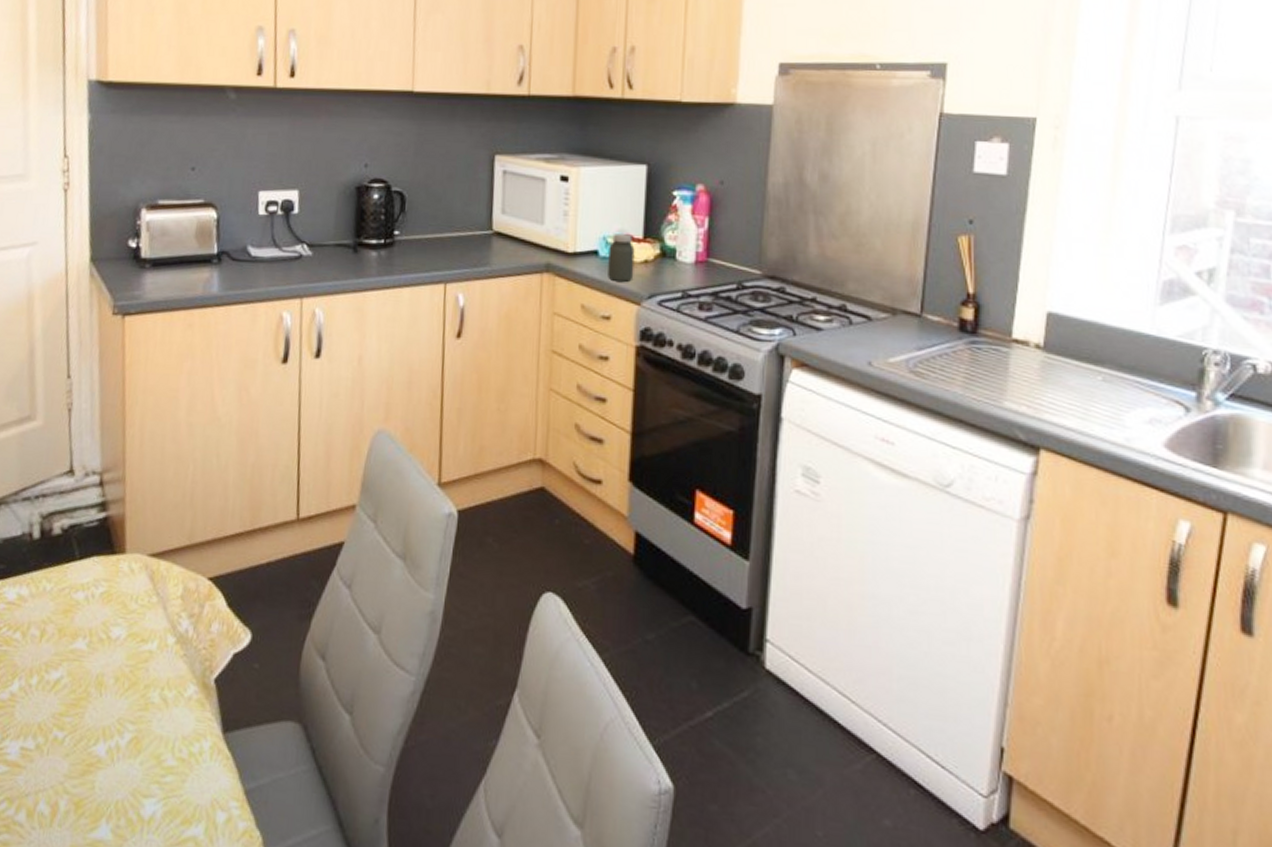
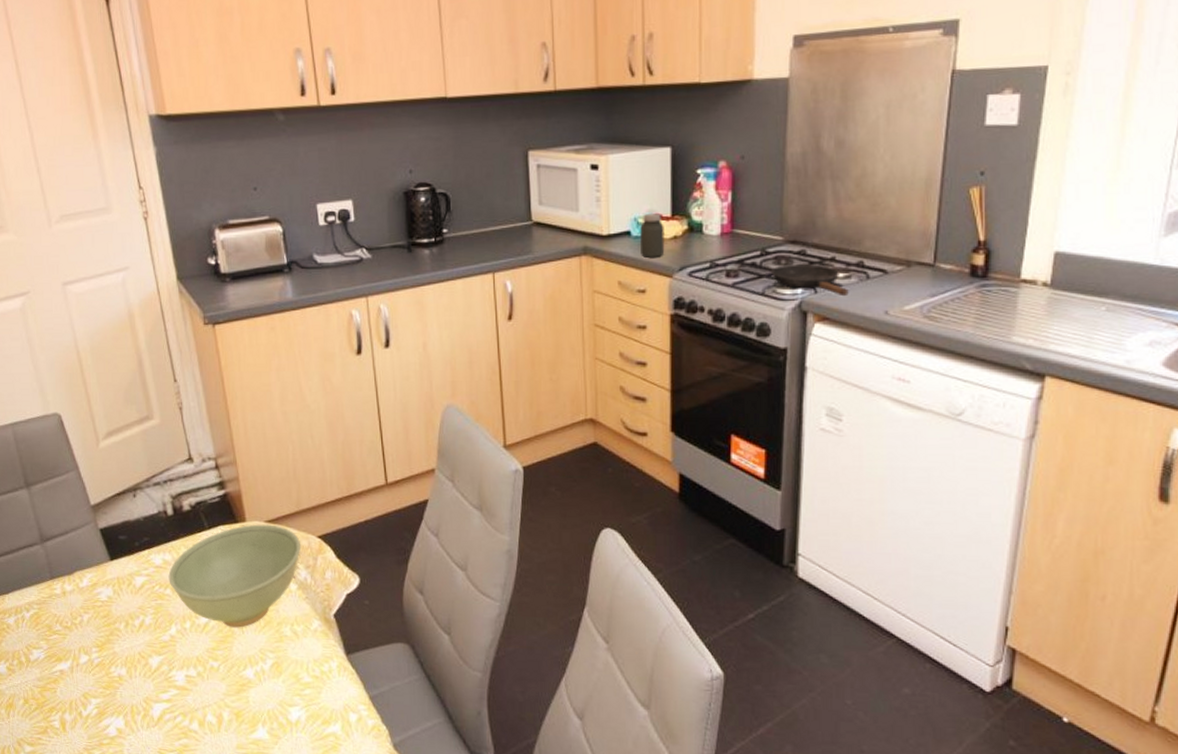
bowl: none [20,557,187,689] -> present [168,524,300,628]
frying pan: none [748,301,830,342] -> present [771,263,849,297]

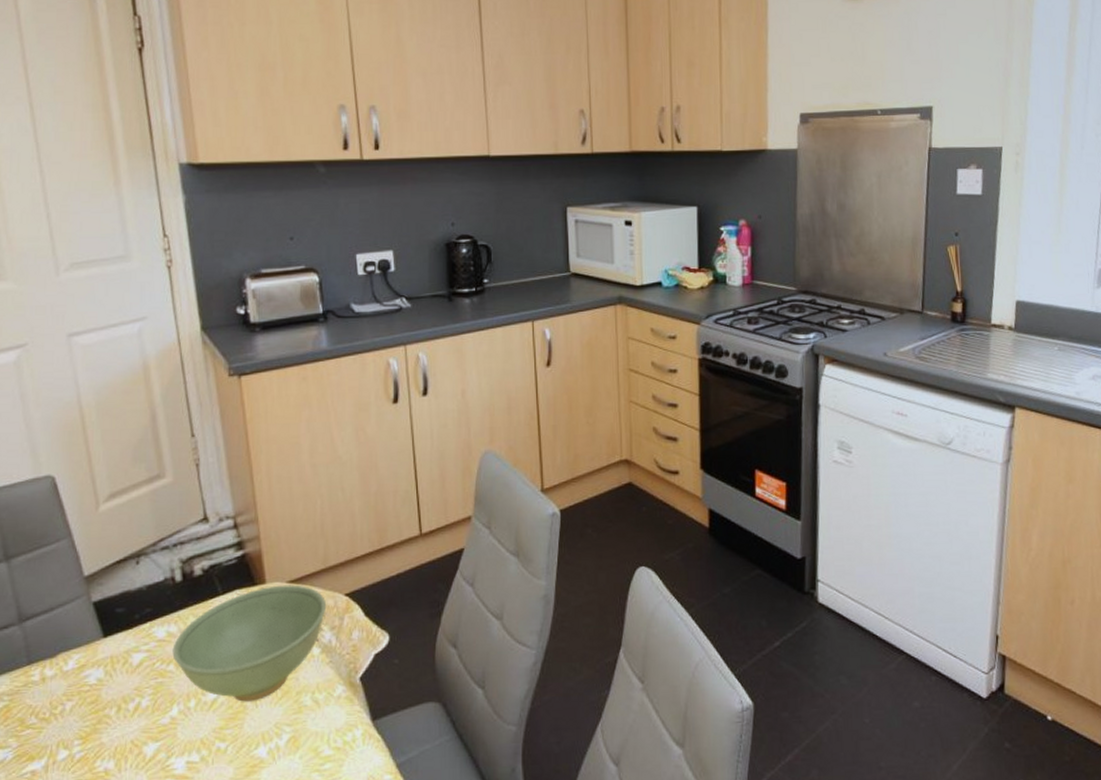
jar: present [640,214,665,259] -> none [670,266,693,307]
frying pan: present [771,263,849,297] -> none [787,311,853,341]

